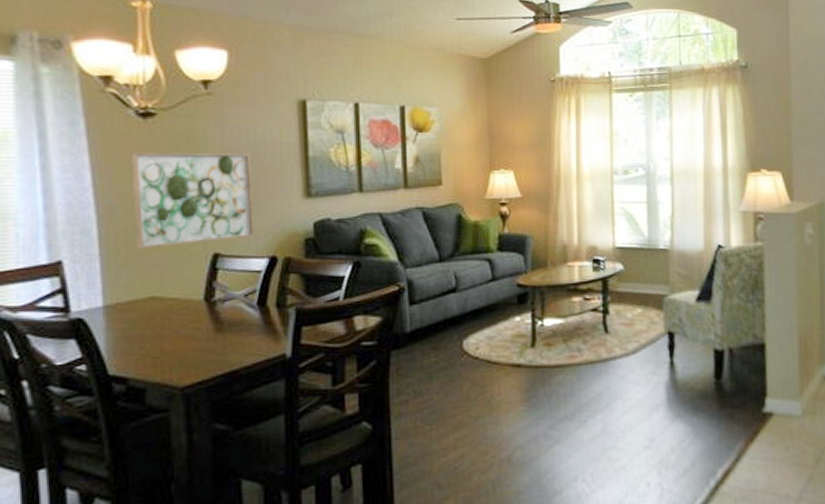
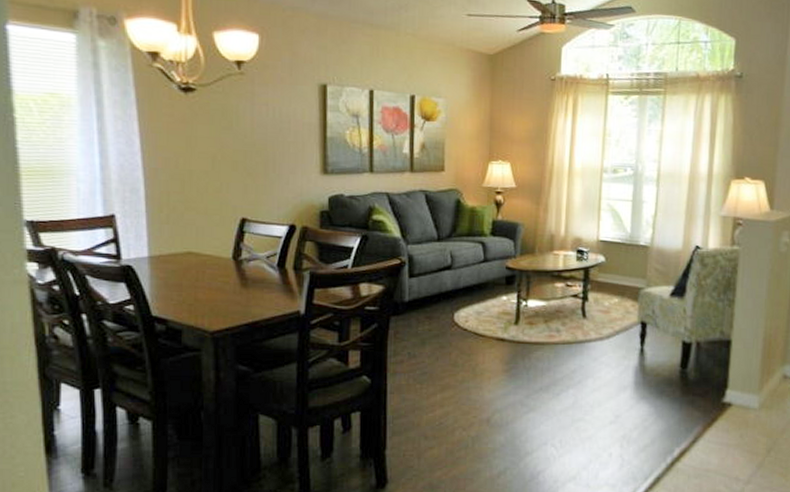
wall art: present [131,152,255,250] -> none [174,123,278,210]

